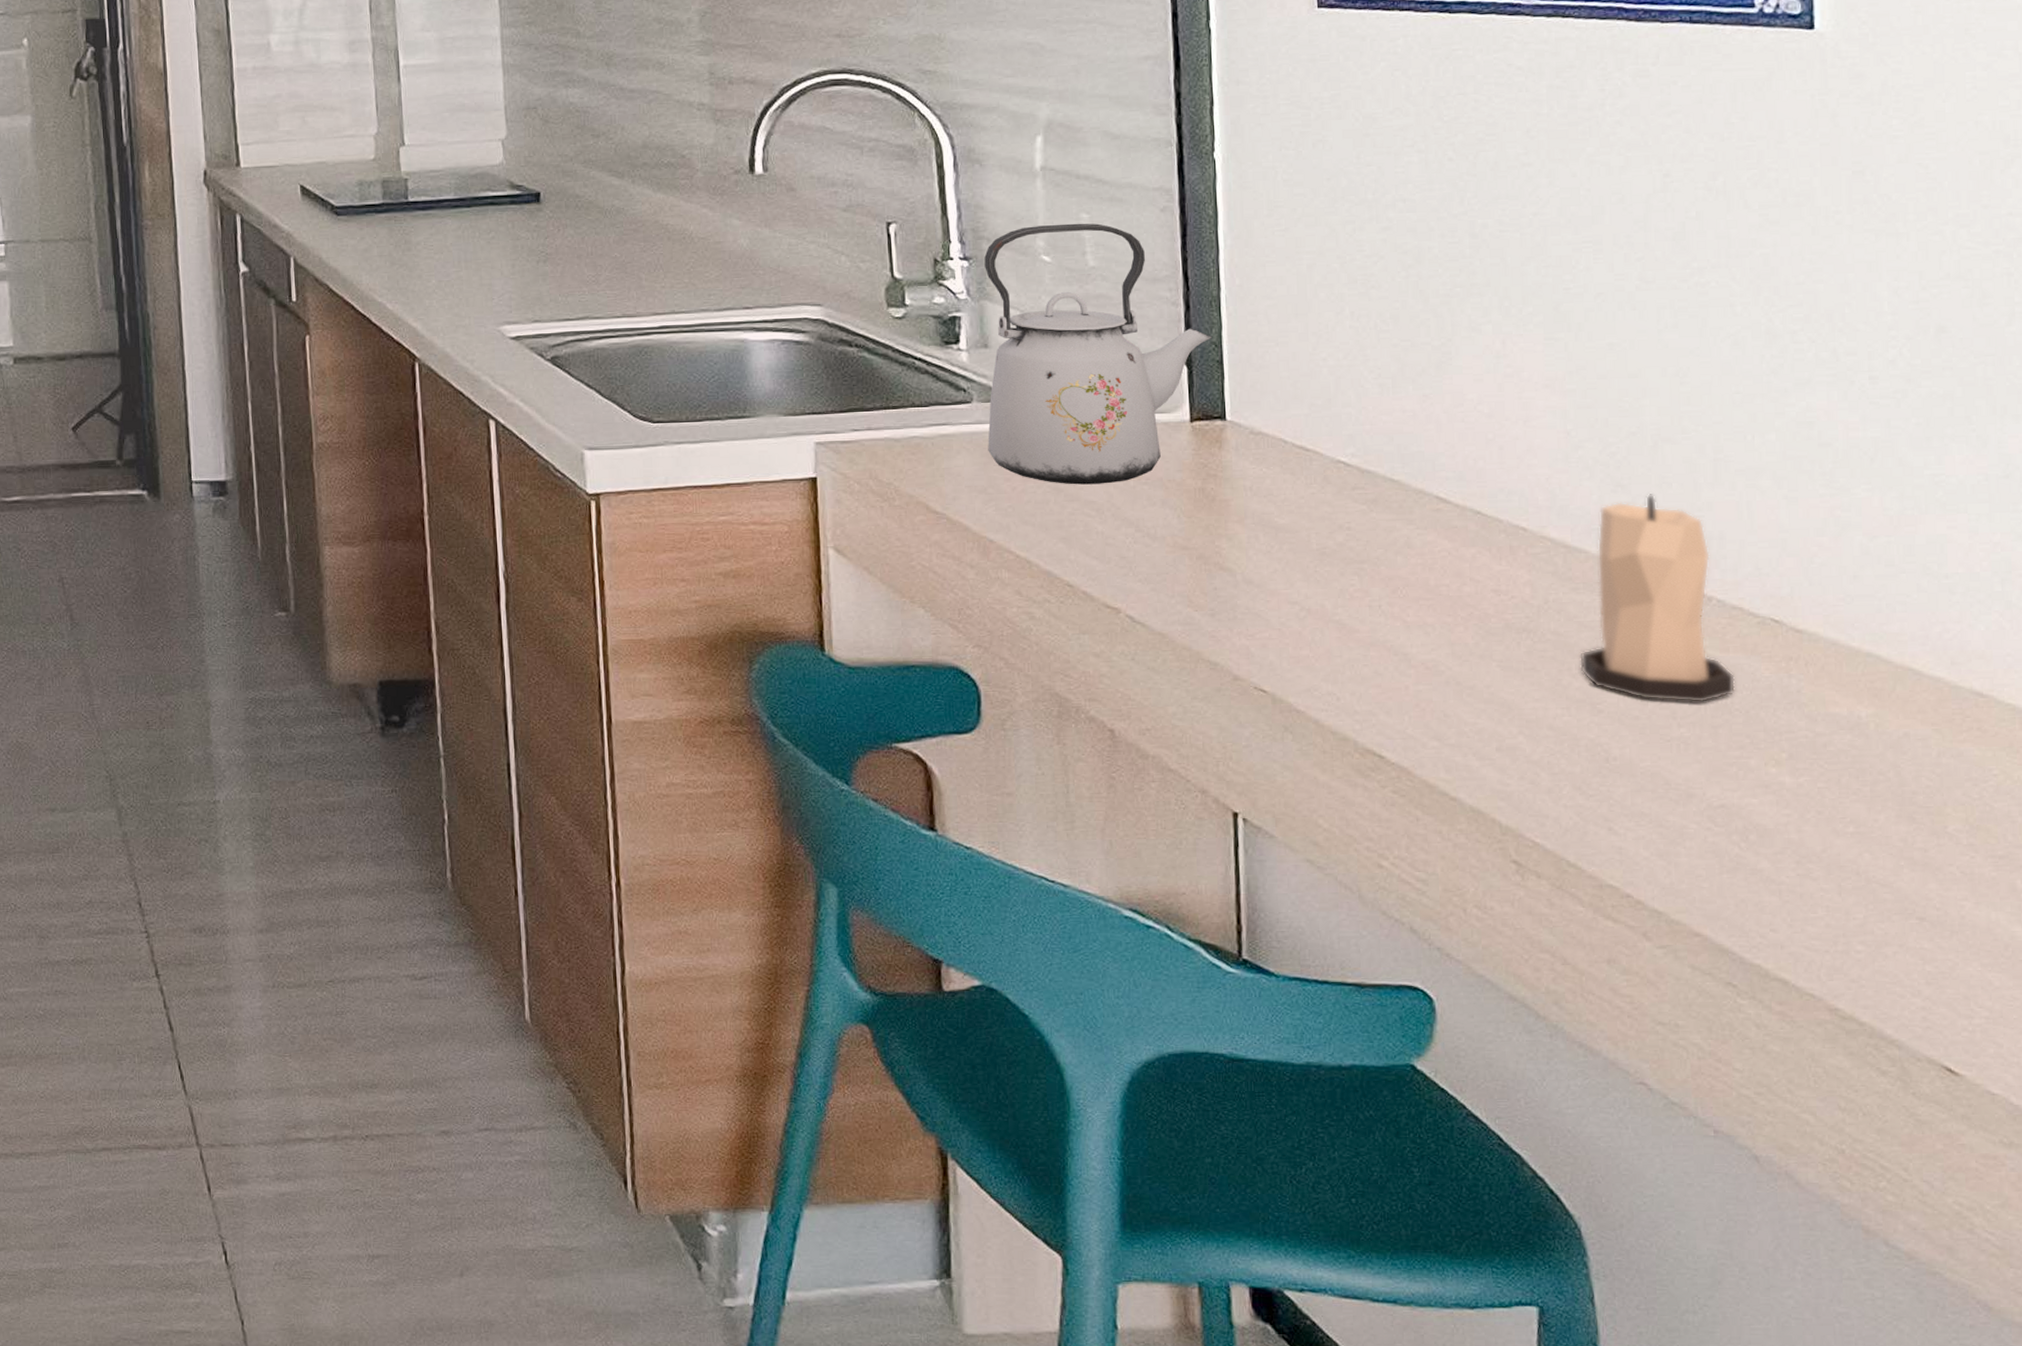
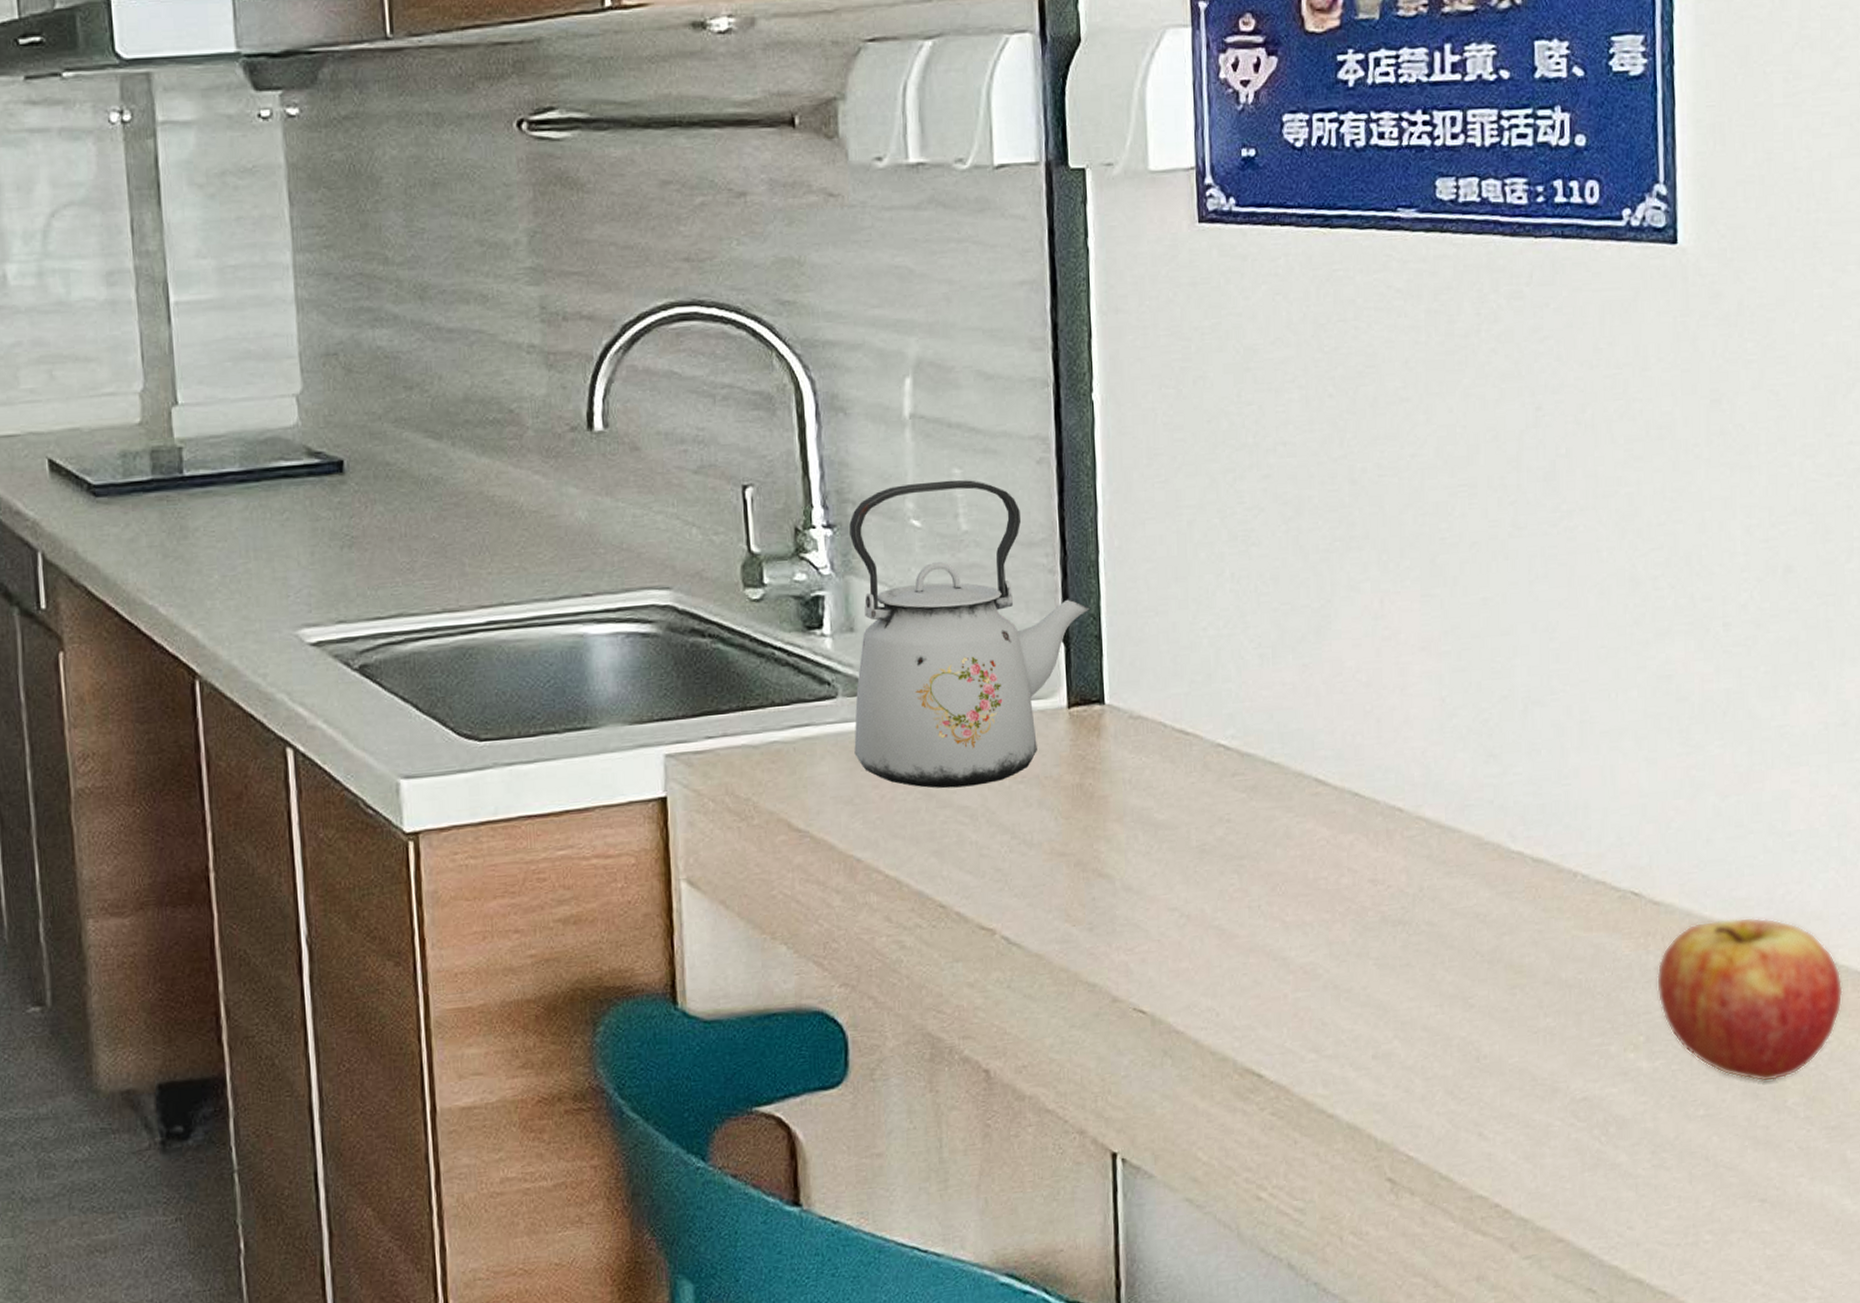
candle: present [1580,494,1735,703] -> none [1453,763,1597,990]
fruit: none [1799,650,2010,808] -> present [1656,916,1843,1083]

